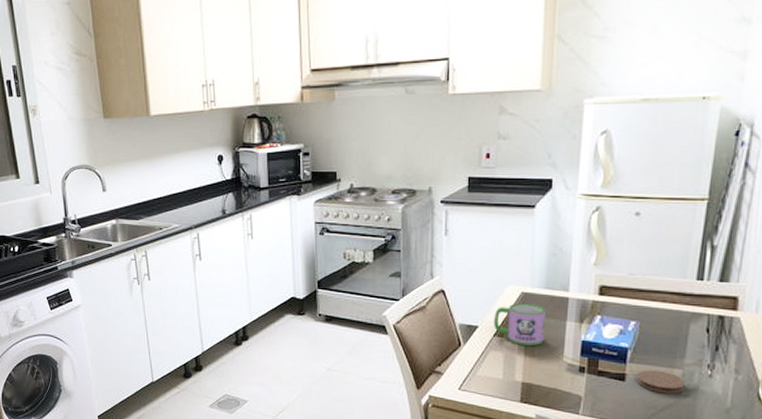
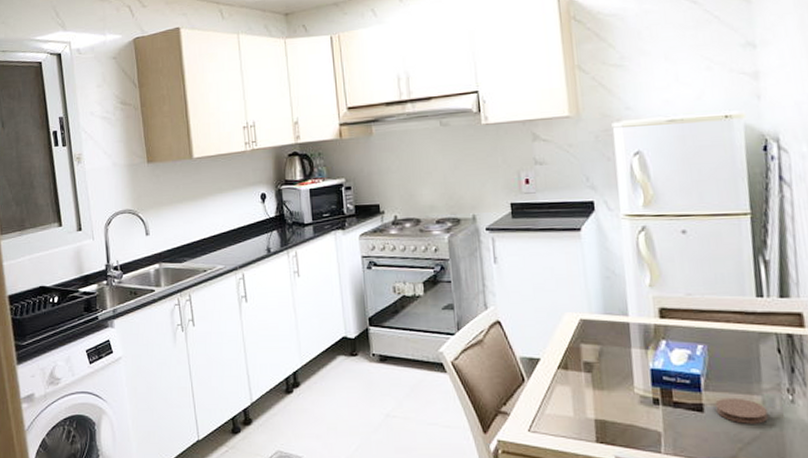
mug: present [494,303,546,346] -> none [555,331,611,377]

